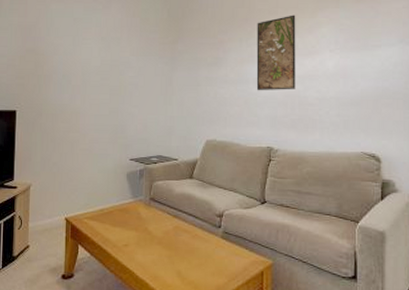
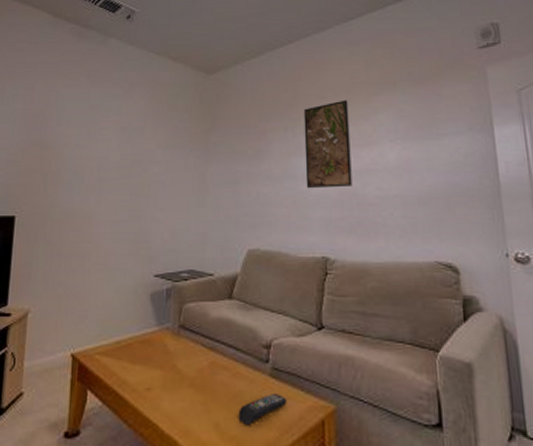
remote control: none [196,250,234,274] -> present [238,392,287,425]

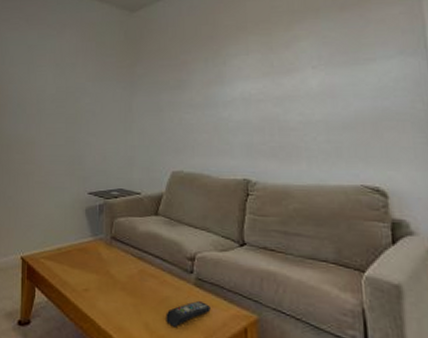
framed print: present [303,100,352,189] -> none [223,29,274,116]

